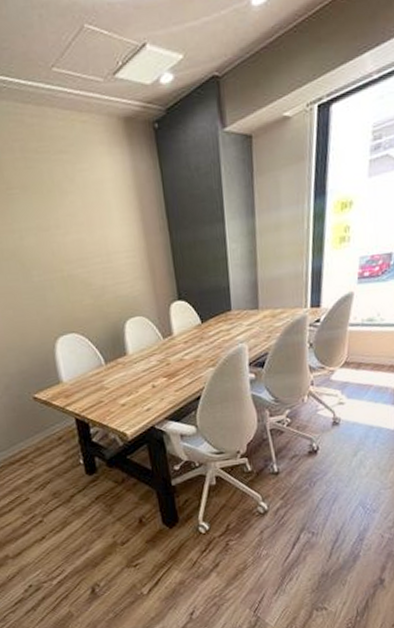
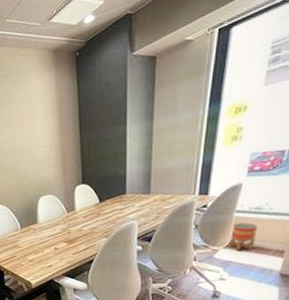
planter: none [344,337,371,371] -> present [228,223,257,251]

